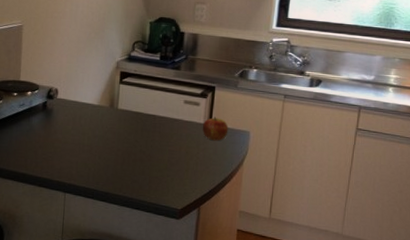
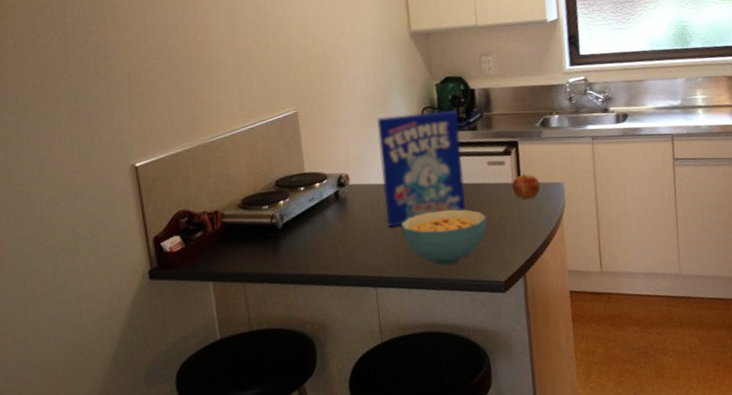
cereal box: none [84,43,165,142] -> present [377,110,466,227]
cereal bowl: none [96,135,175,186] -> present [400,209,487,266]

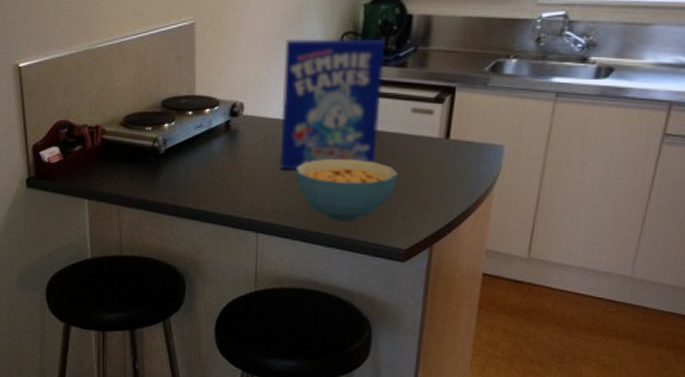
apple: present [511,173,541,200] -> none [436,128,474,161]

